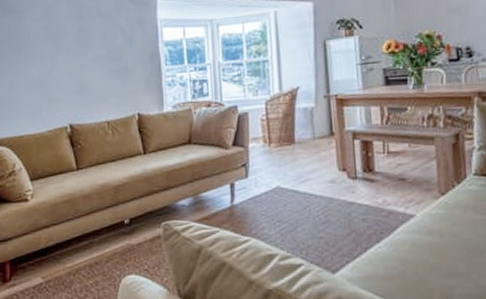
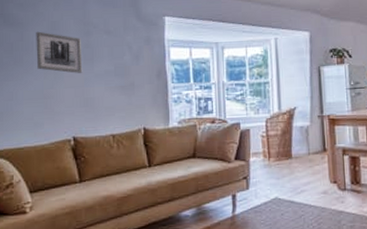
wall art: none [32,18,77,59] -> present [36,31,83,73]

